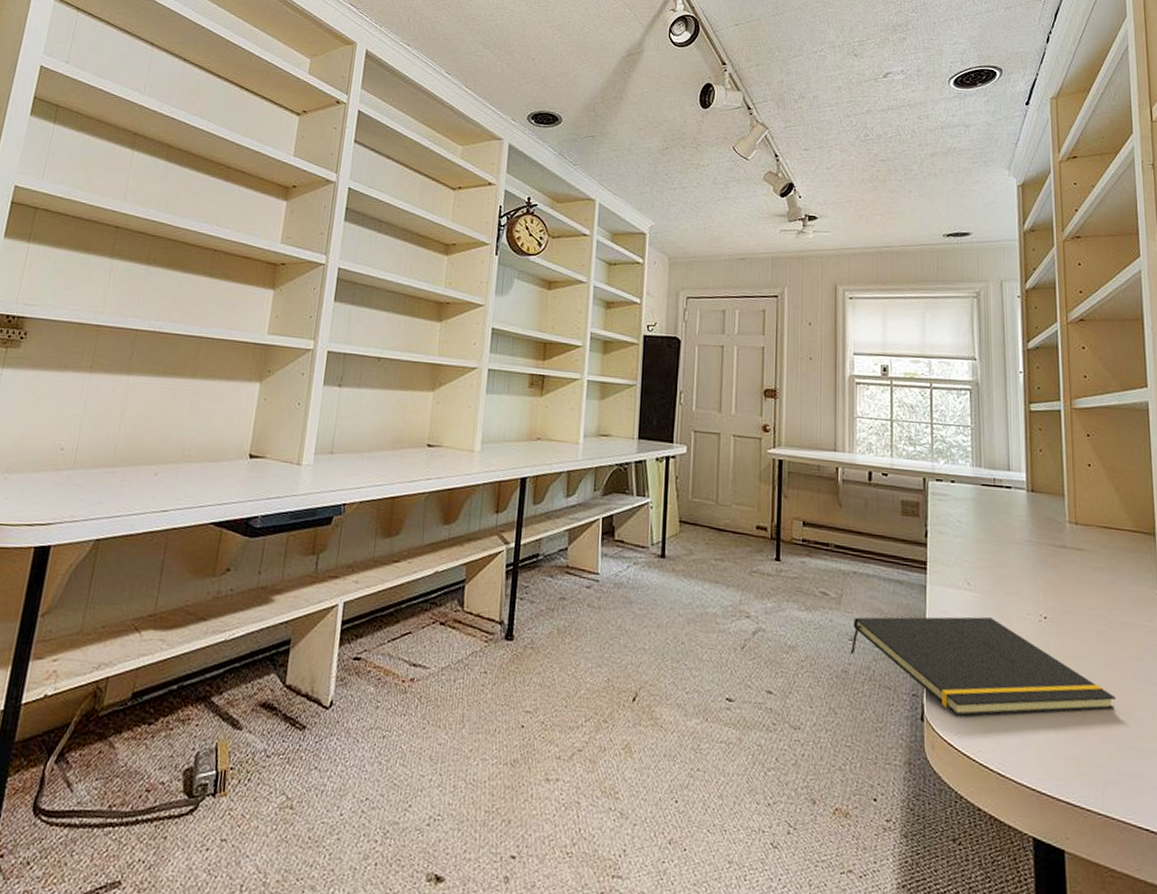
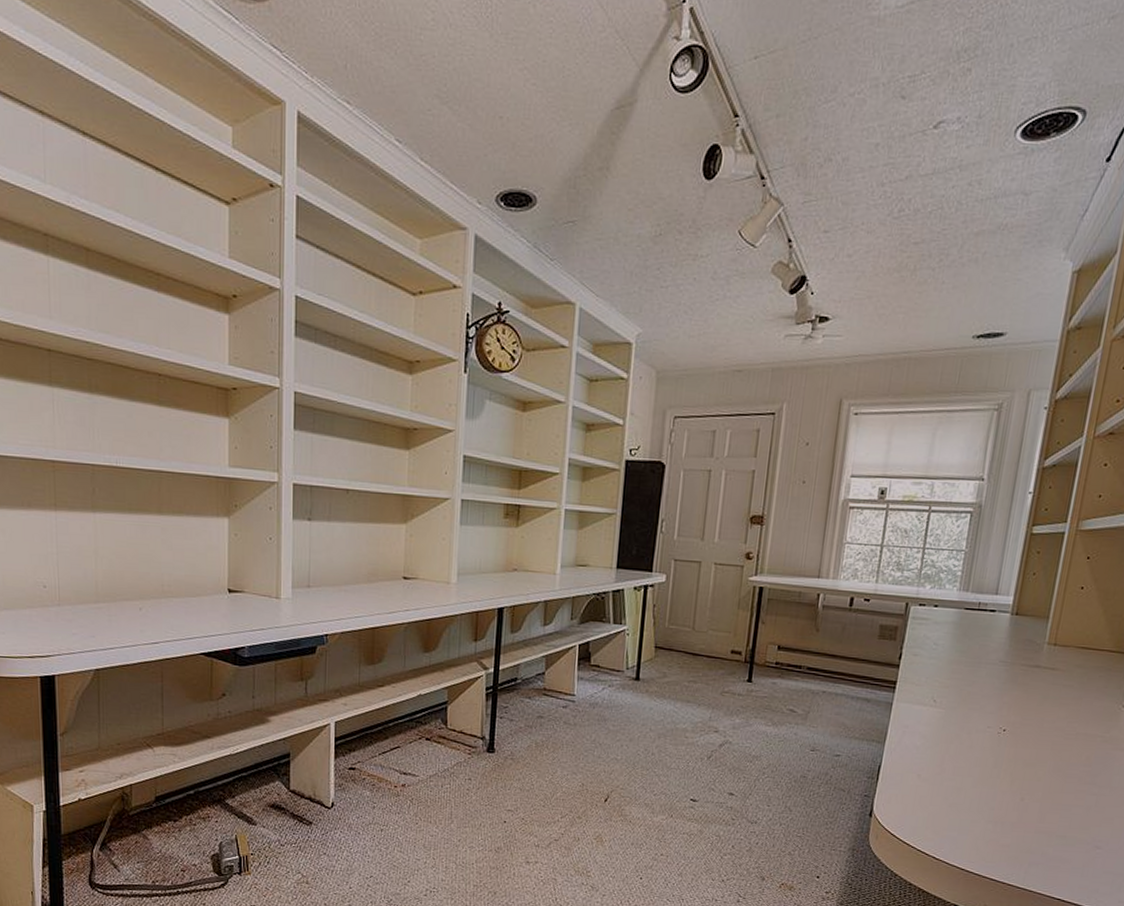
notepad: present [850,616,1116,717] -> none [810,729,1057,813]

